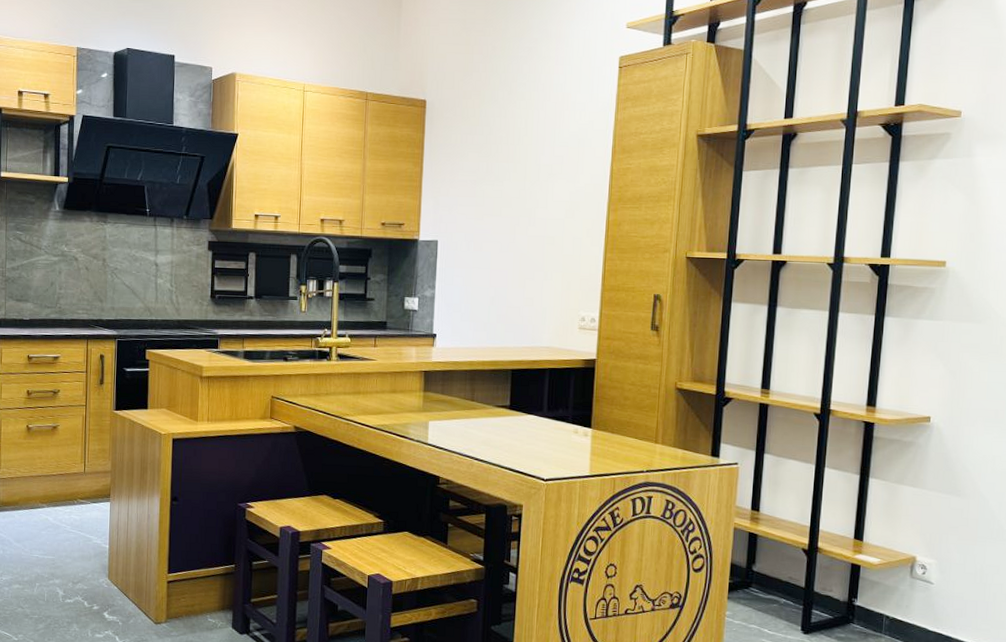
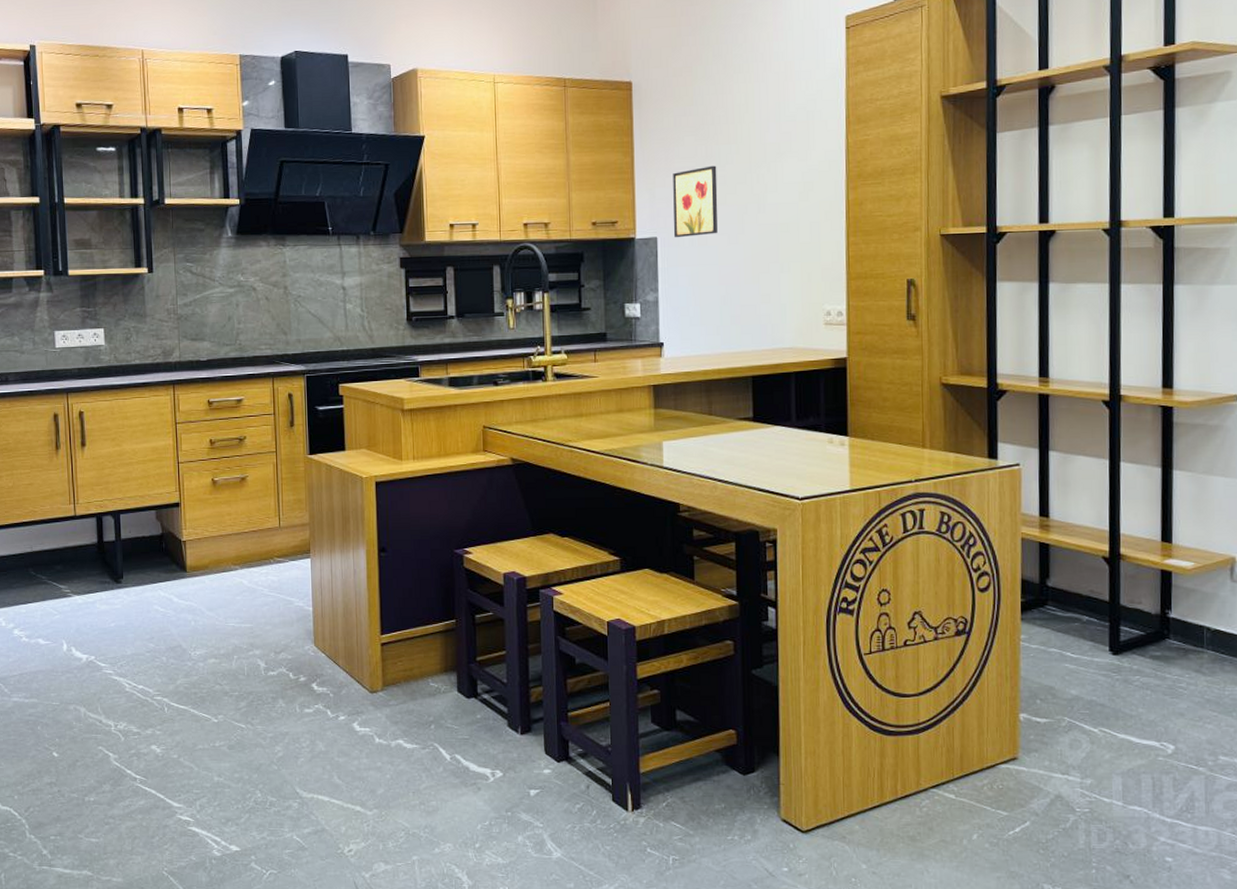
wall art: none [452,180,495,243] -> present [673,165,718,238]

